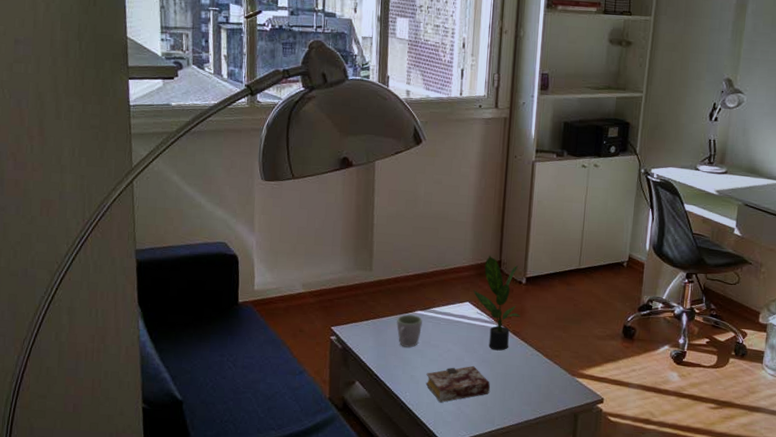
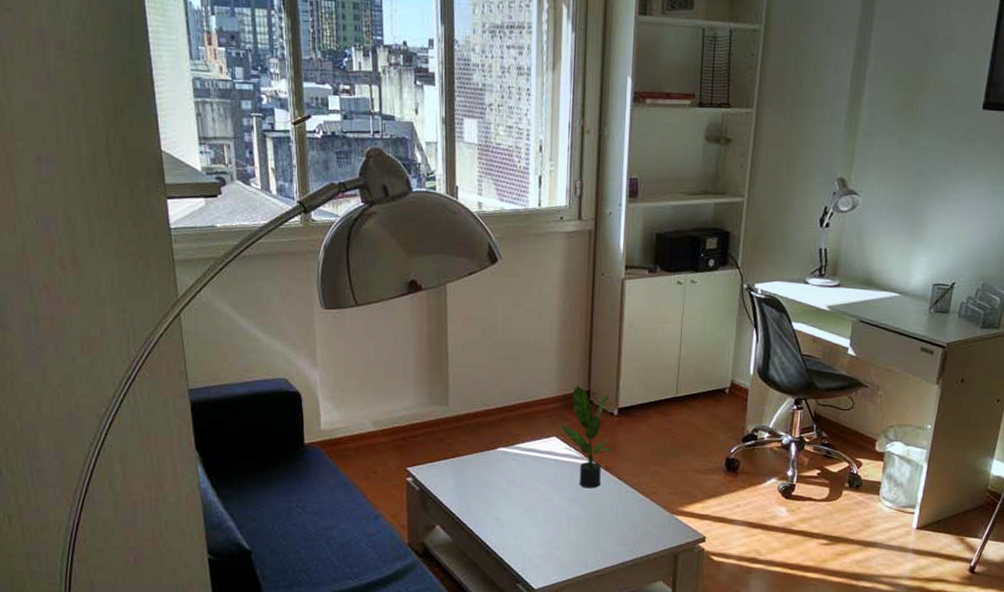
mug: present [396,314,422,348] -> none [477,452,506,488]
book: present [425,365,490,402] -> none [512,505,582,545]

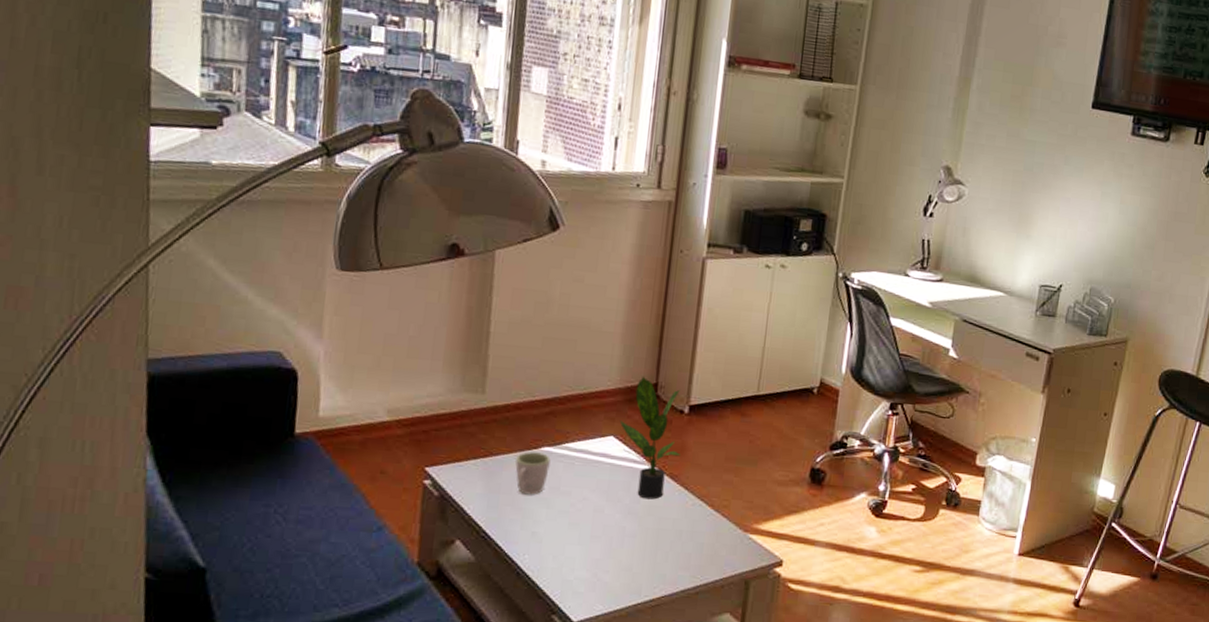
mug: none [477,452,506,488] -> present [514,451,551,495]

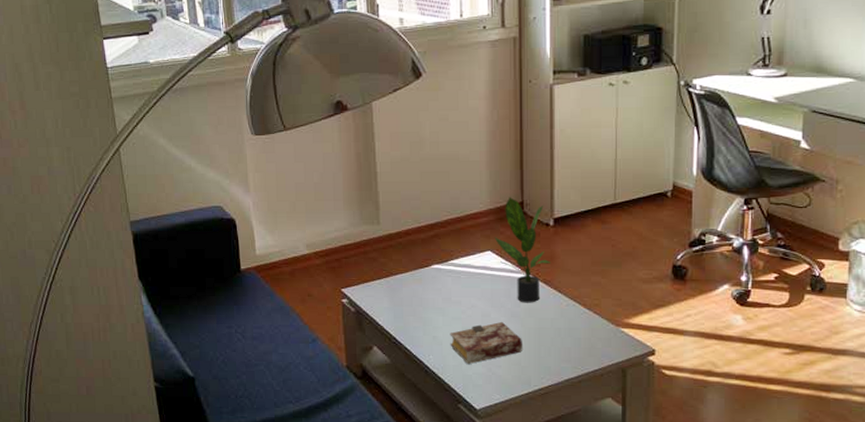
mug: present [514,451,551,495] -> none [411,270,440,306]
book: none [551,518,637,567] -> present [450,321,522,364]

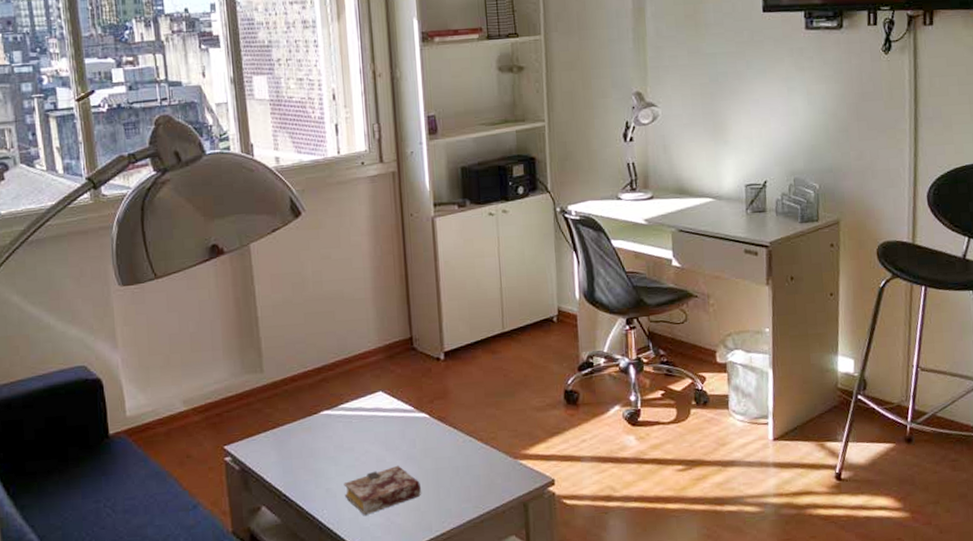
potted plant: present [494,196,551,303] -> none [384,332,444,443]

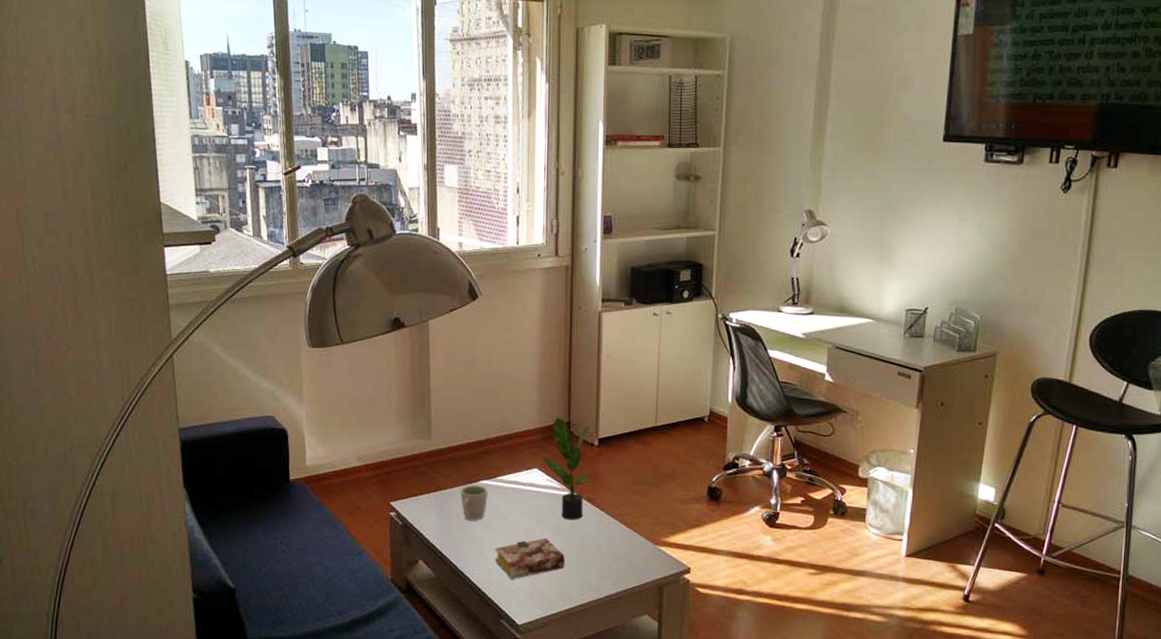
mug: none [299,416,331,457] -> present [459,485,488,521]
potted plant: none [384,332,444,443] -> present [541,416,594,520]

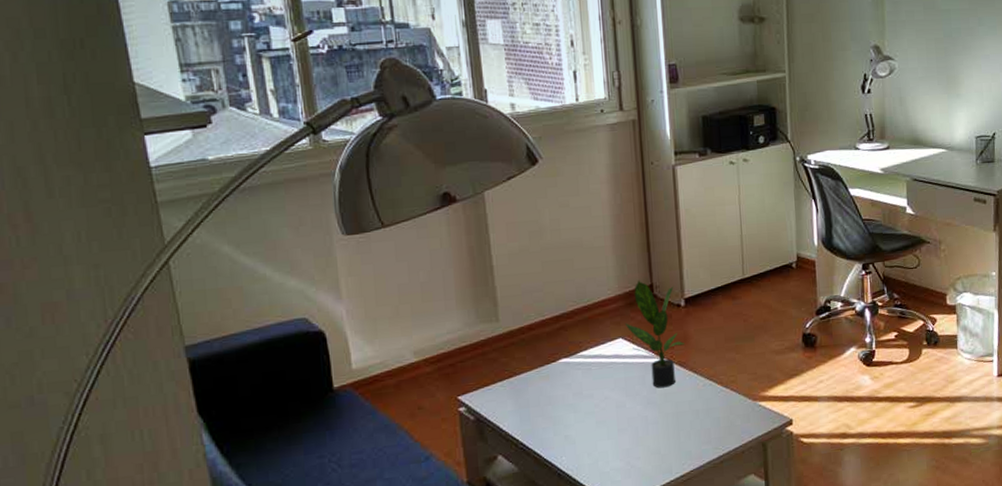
mug: present [459,485,488,521] -> none [537,364,570,404]
book: present [494,537,565,579] -> none [583,410,661,460]

